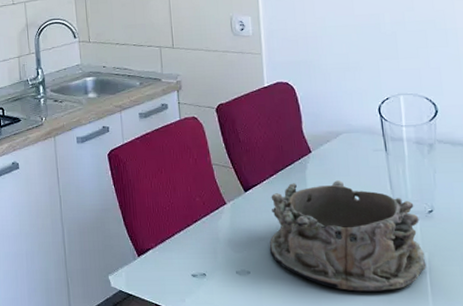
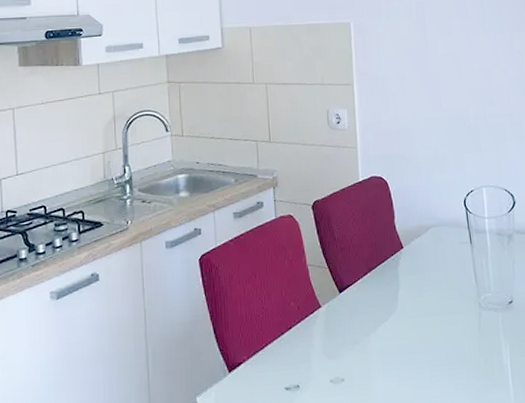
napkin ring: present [269,180,427,292] -> none [363,275,508,391]

